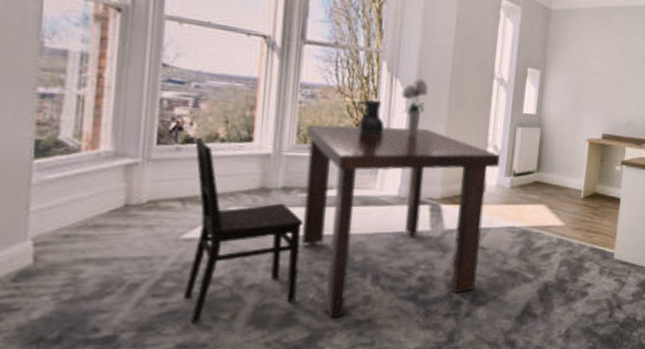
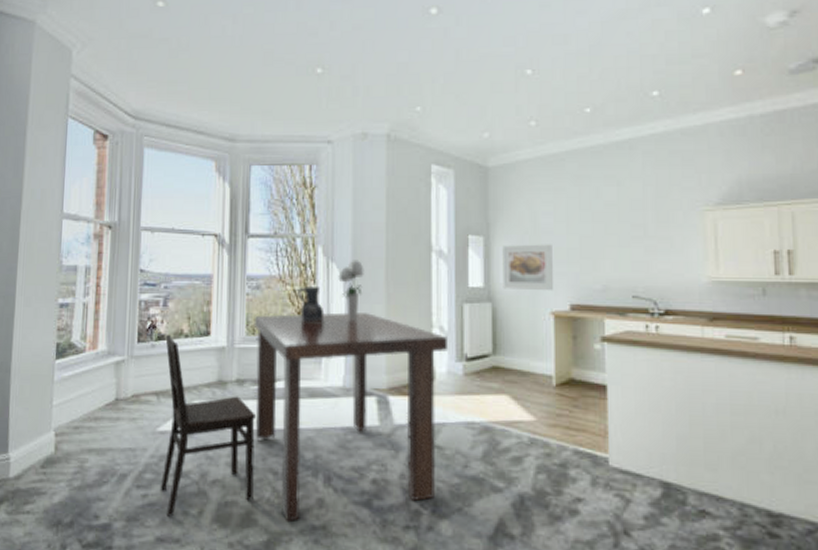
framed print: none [551,80,595,122] -> present [502,244,553,291]

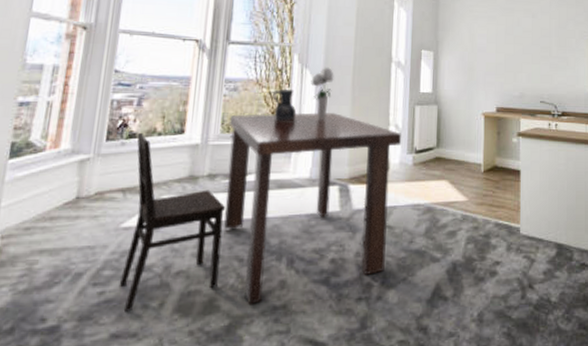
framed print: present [502,244,553,291] -> none [447,59,485,97]

